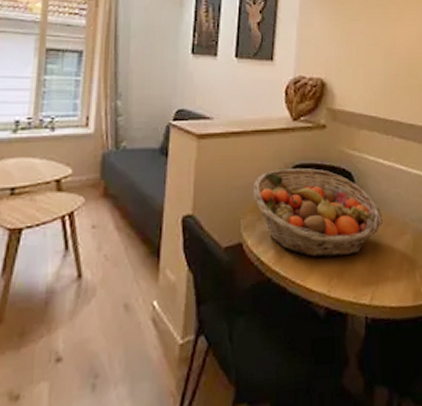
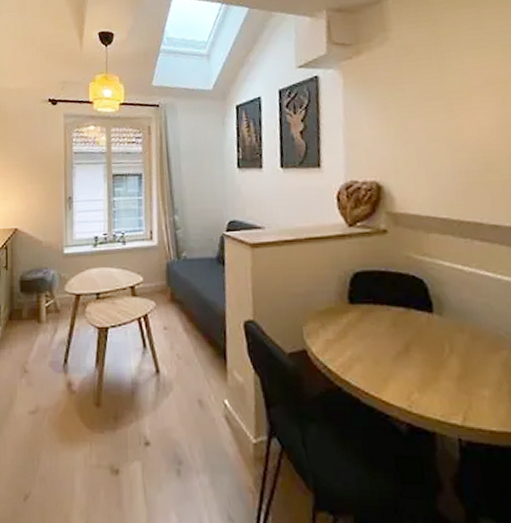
fruit basket: present [253,168,383,258] -> none [312,275,470,370]

